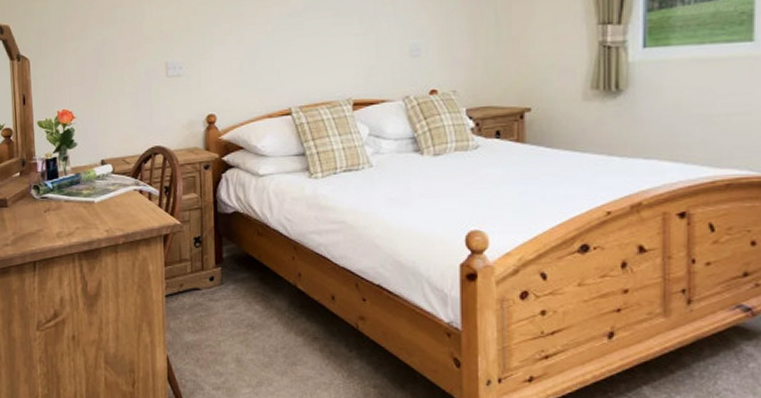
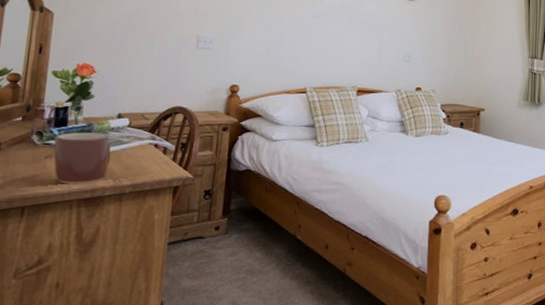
mug: none [49,182,101,238] -> present [53,132,111,185]

